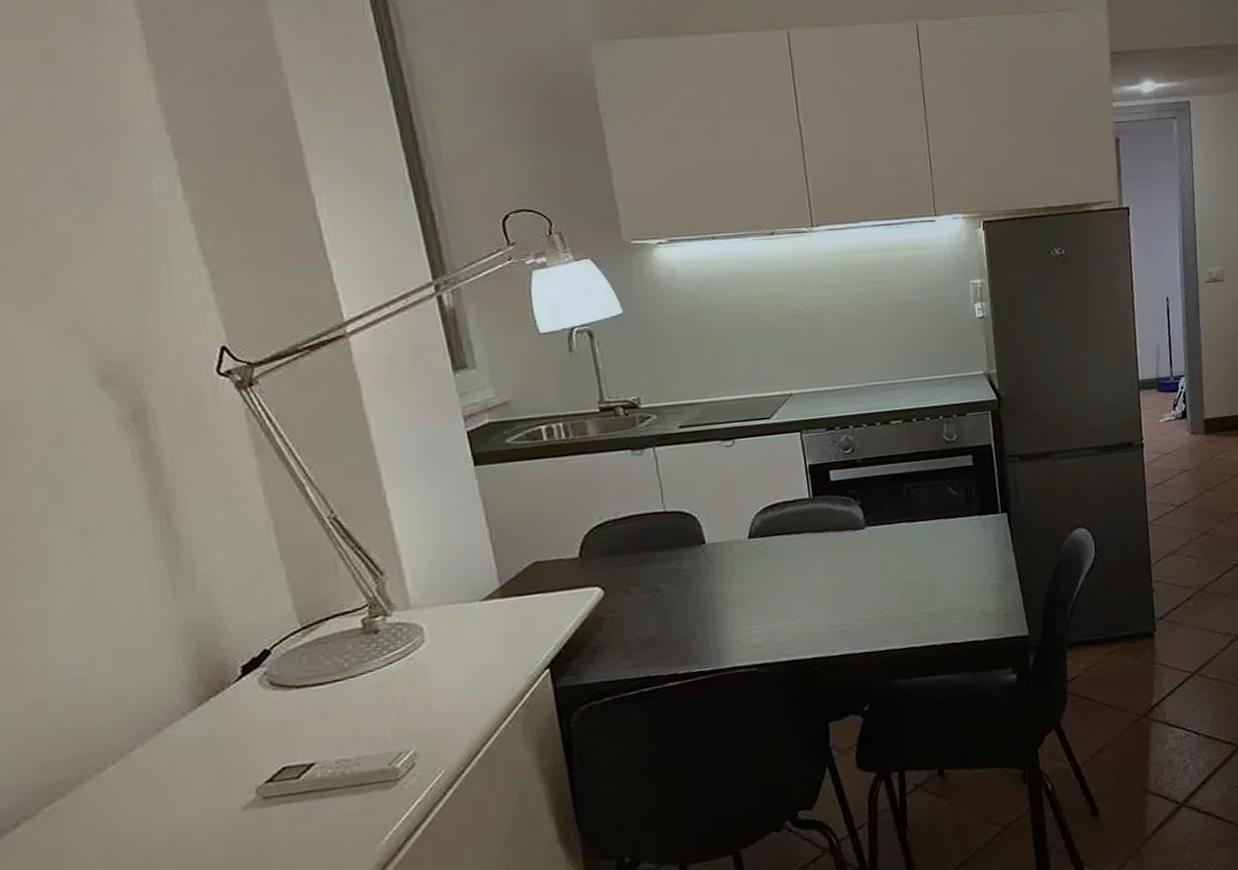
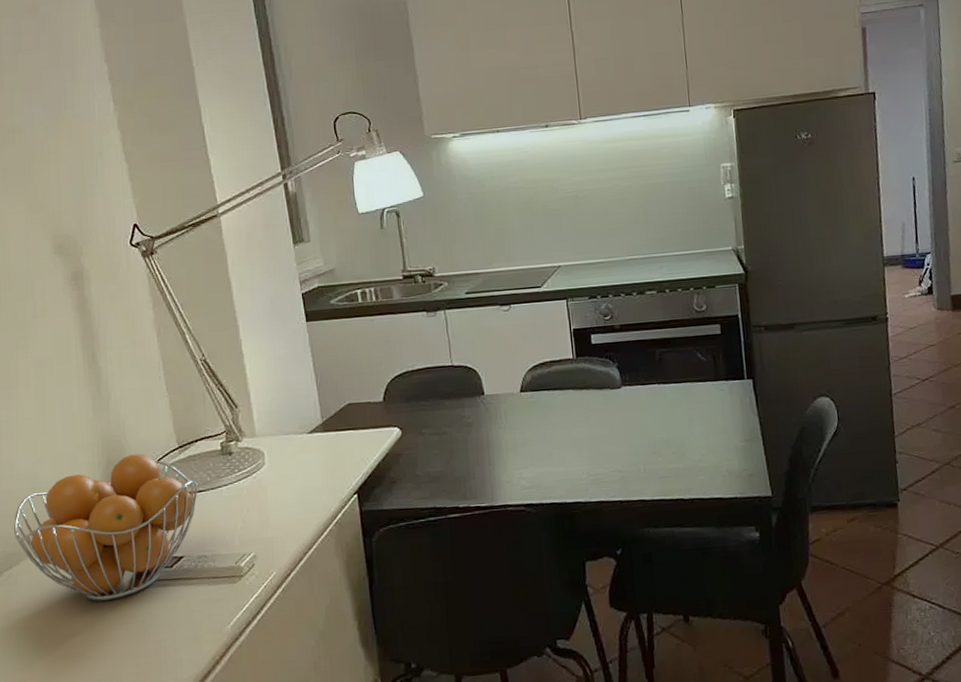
fruit basket: none [54,639,332,832] -> present [14,453,198,601]

